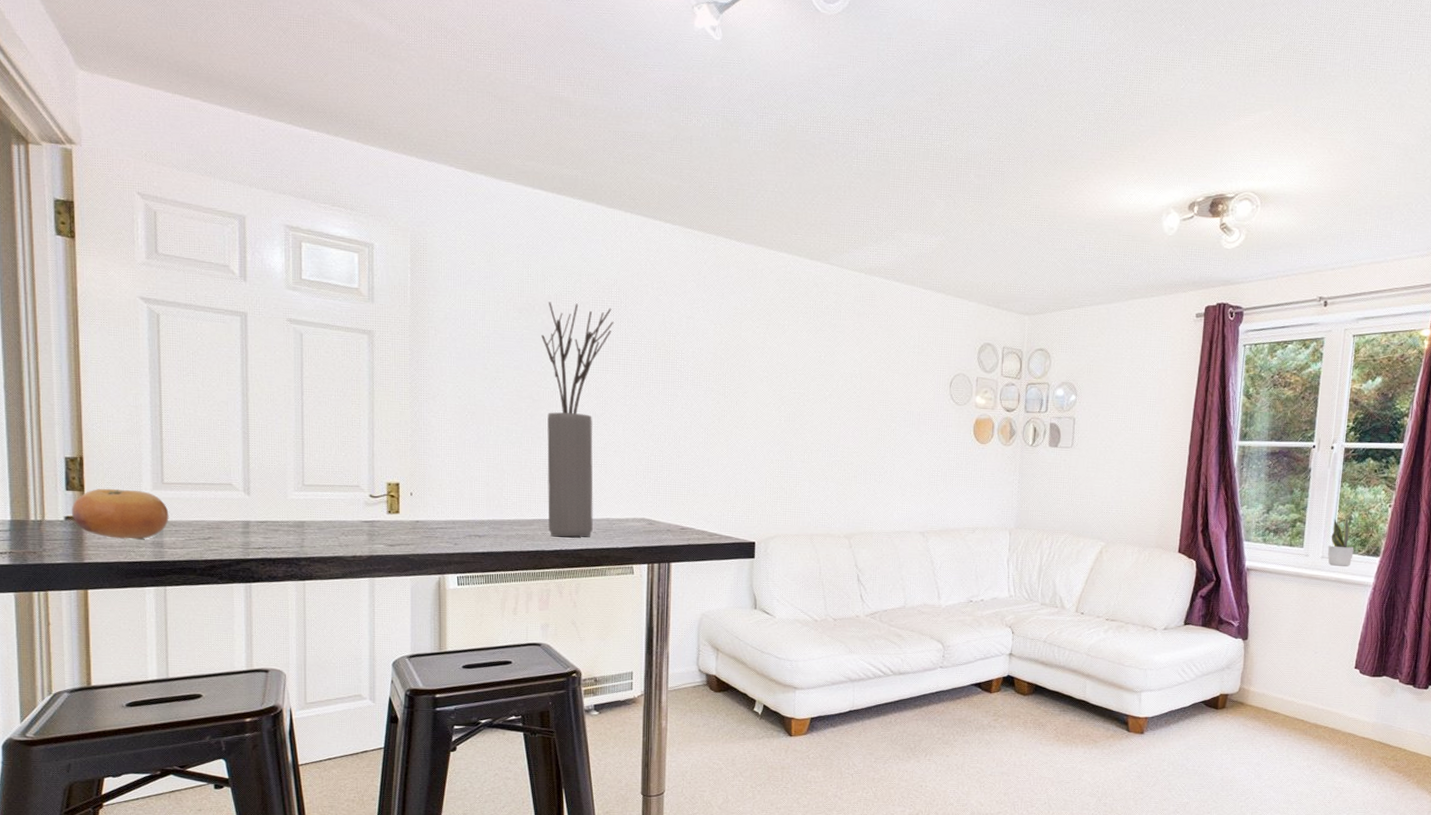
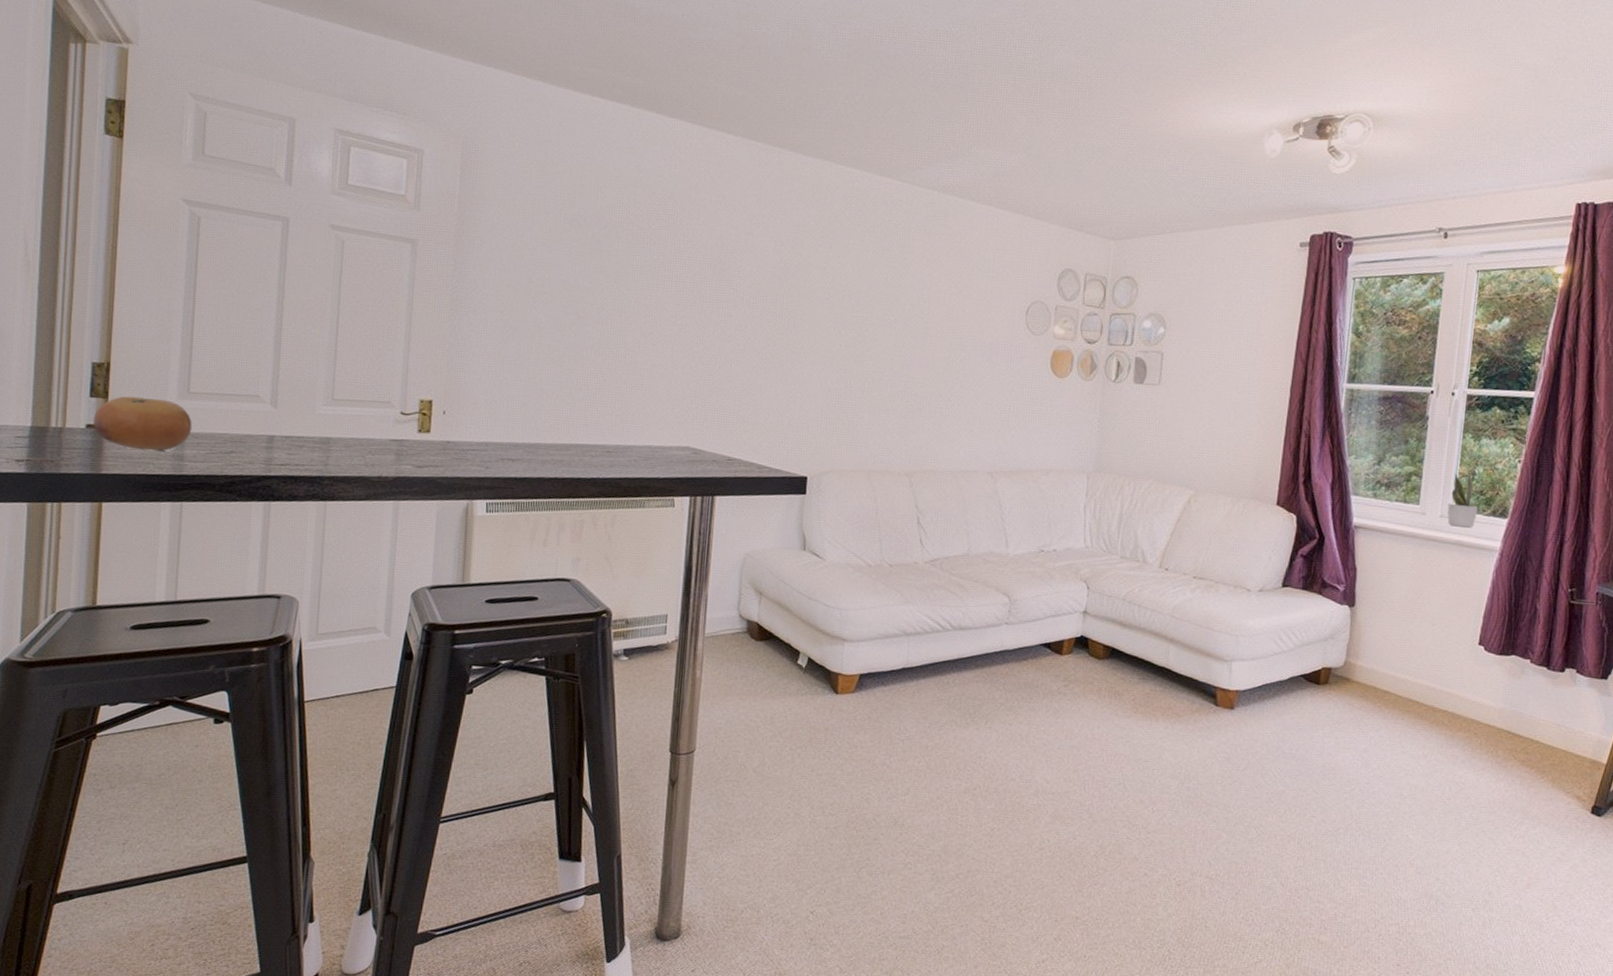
vase: present [541,302,614,538] -> none [586,214,668,465]

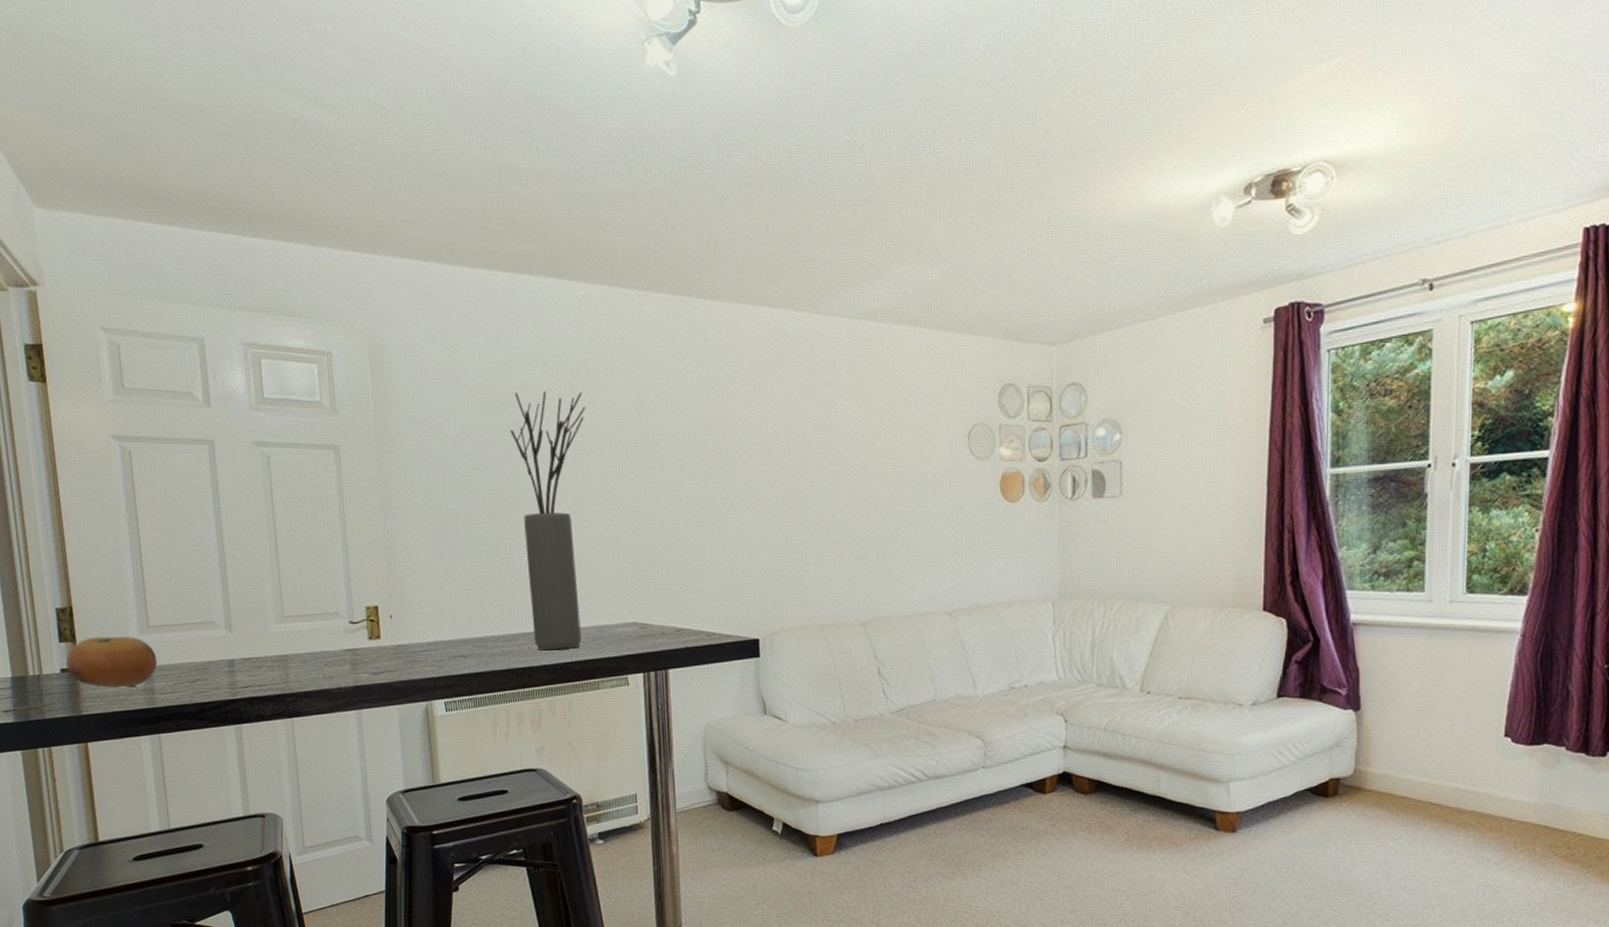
vase: none [586,214,668,465] -> present [510,391,586,651]
potted plant: present [1447,470,1478,529] -> none [1457,547,1492,612]

